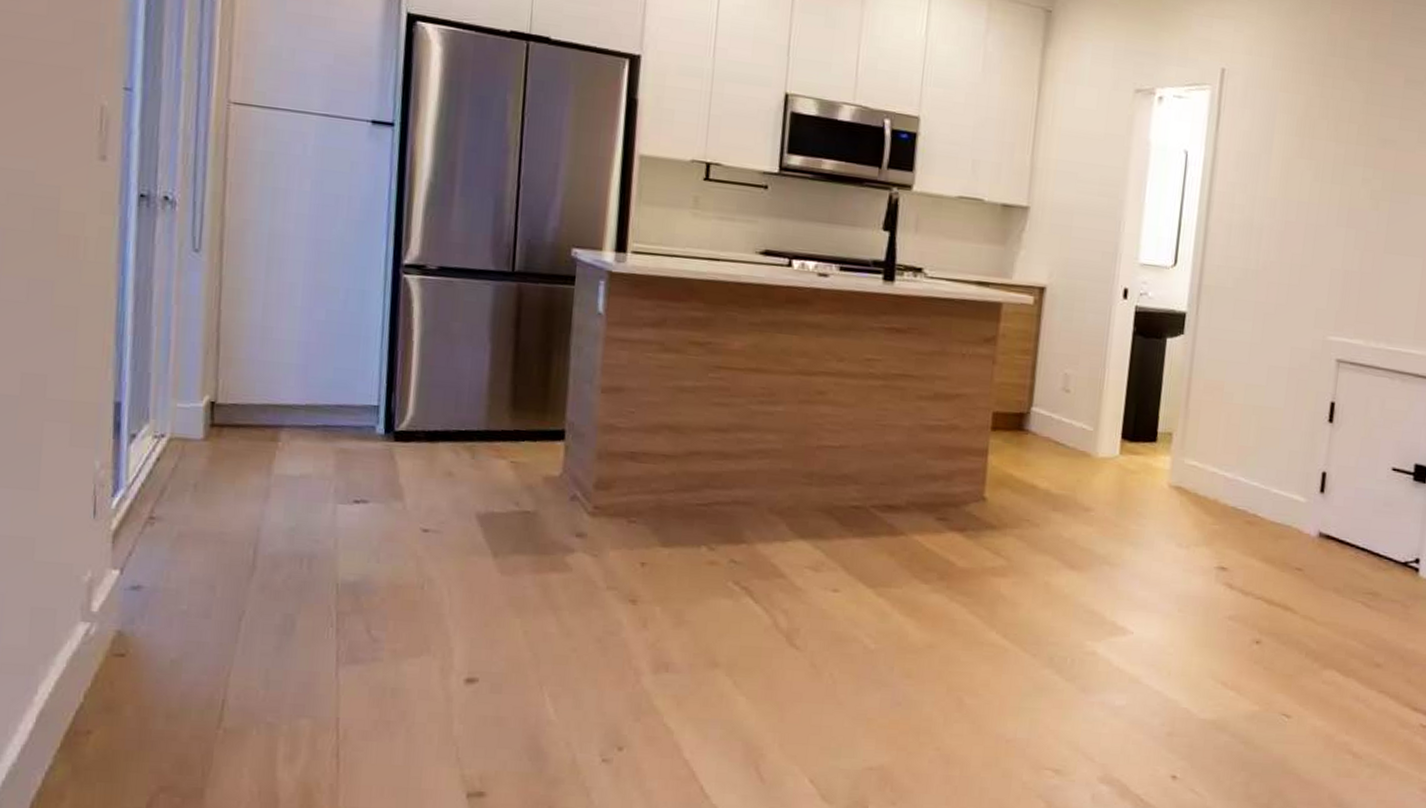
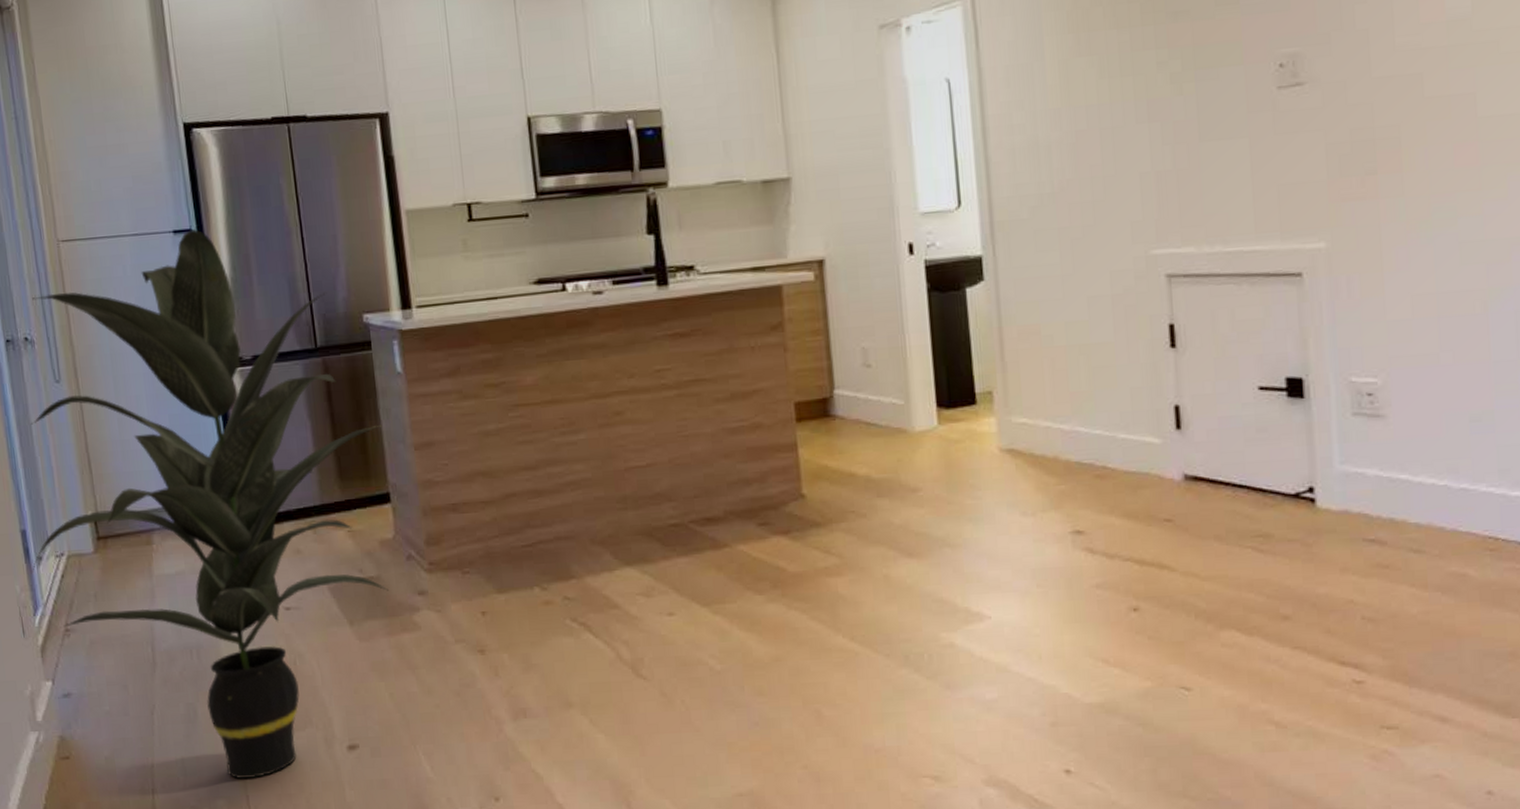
indoor plant: none [118,123,571,700] -> present [30,229,388,779]

